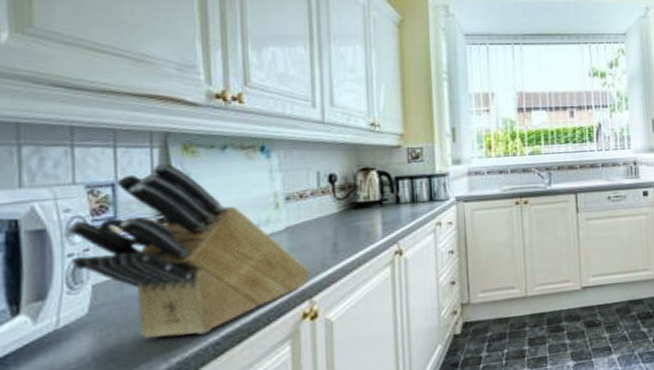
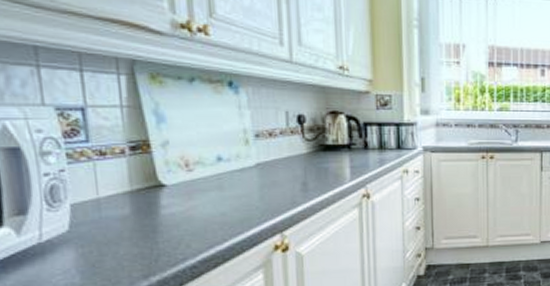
knife block: present [66,161,311,339] -> none [40,89,281,258]

